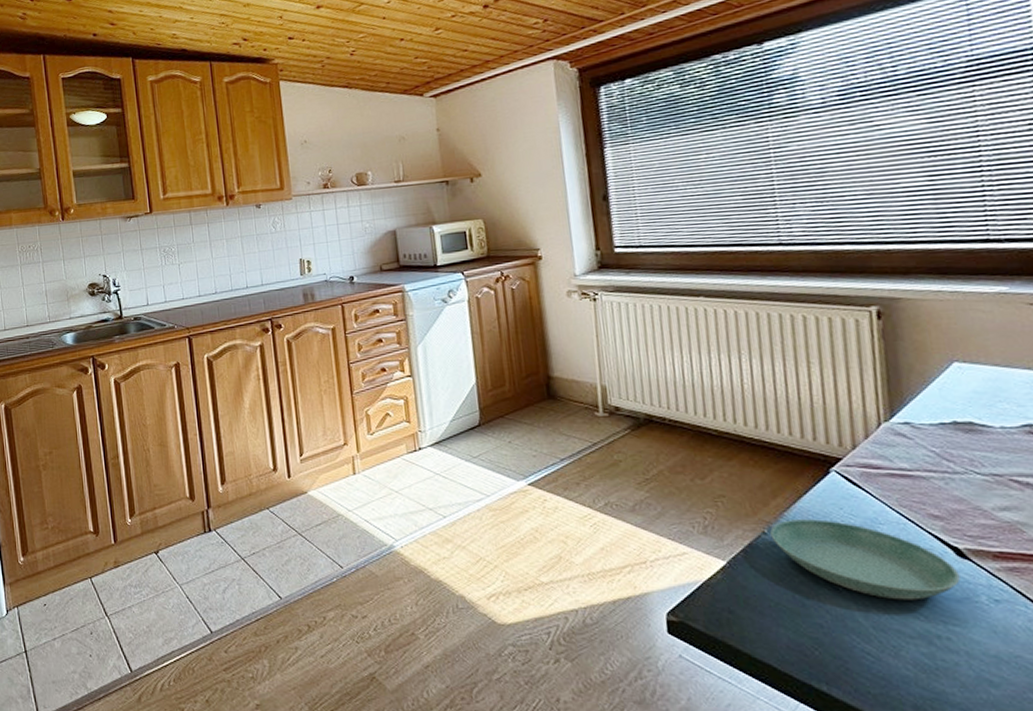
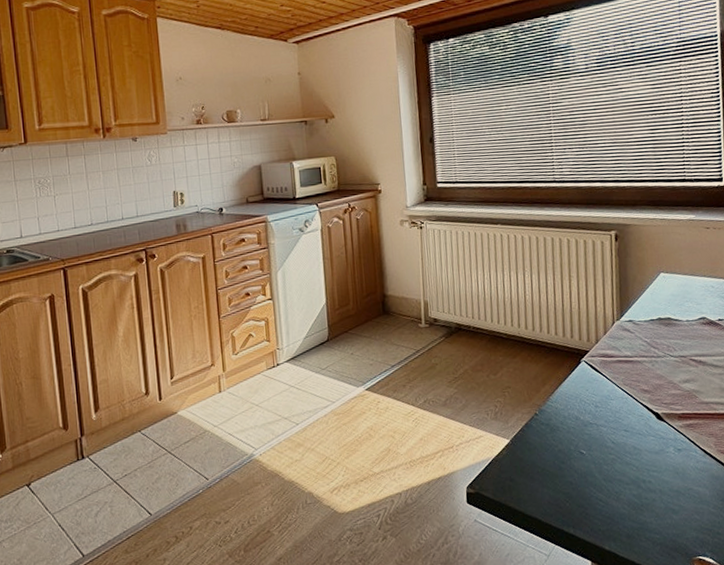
saucer: present [770,519,961,600] -> none [540,400,659,457]

